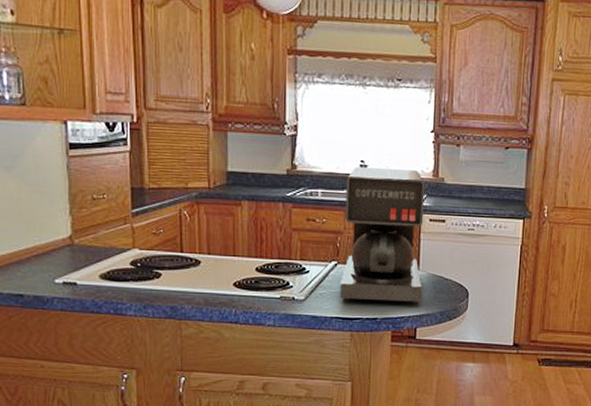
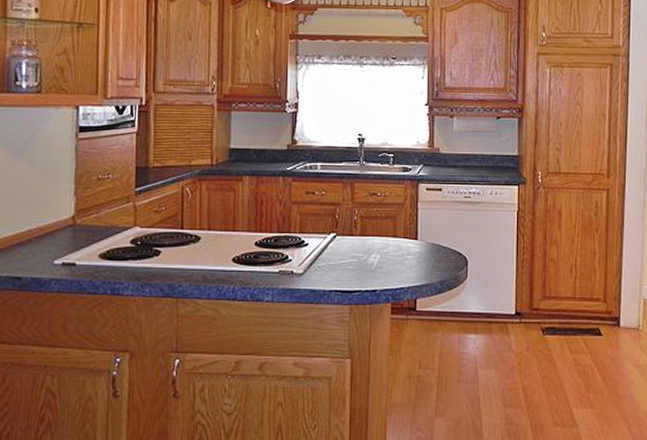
coffee maker: present [340,167,425,305] -> none [339,140,421,275]

